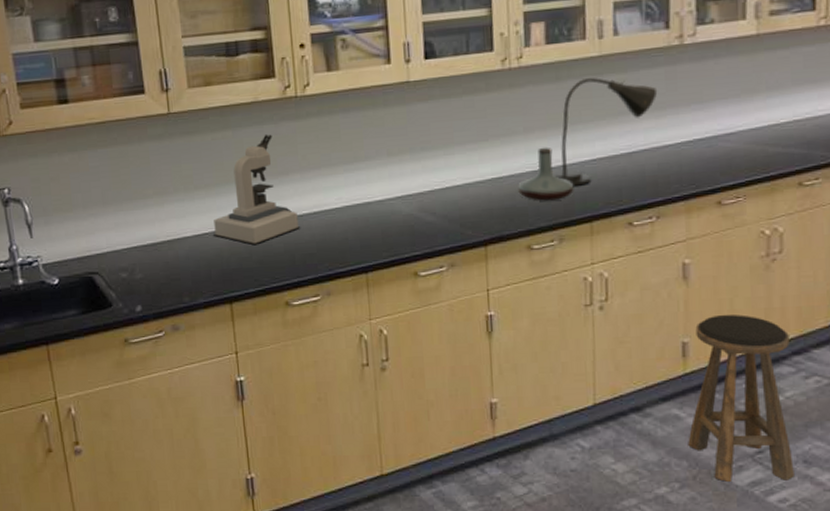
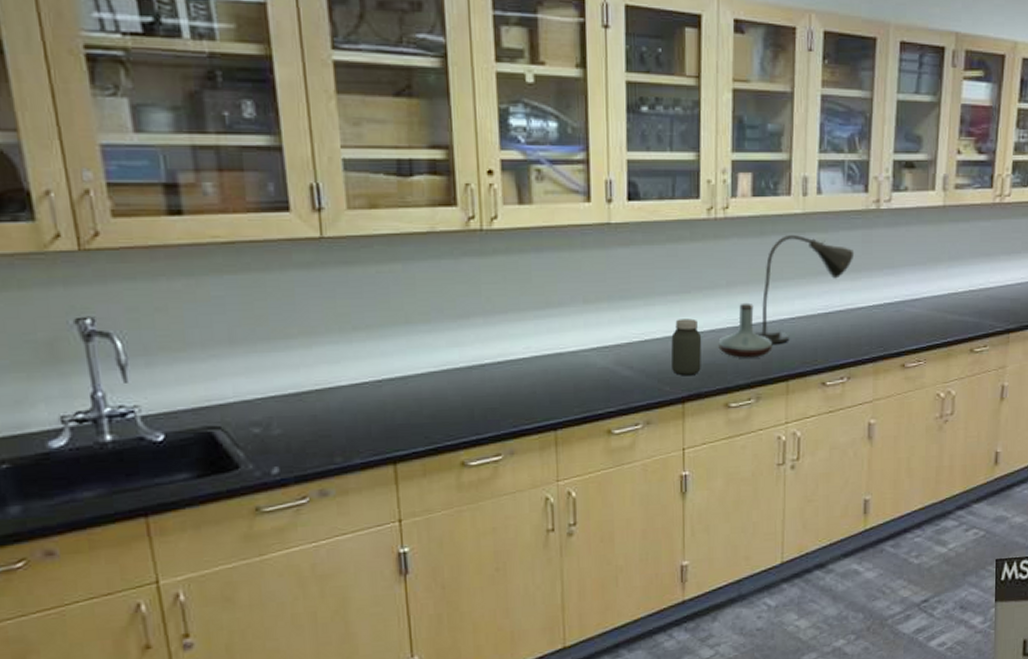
microscope: present [213,134,301,246] -> none [375,271,482,398]
jar: none [471,165,502,220] -> present [671,318,702,376]
stool: present [688,314,794,482] -> none [864,472,955,631]

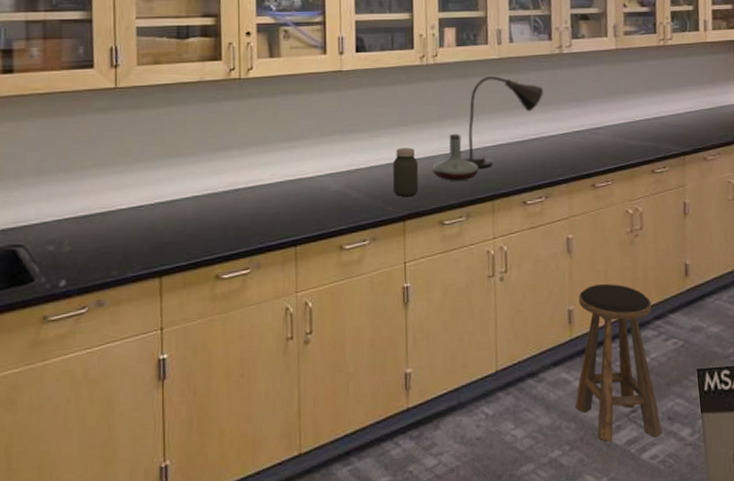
stool: none [864,472,955,631] -> present [575,283,662,442]

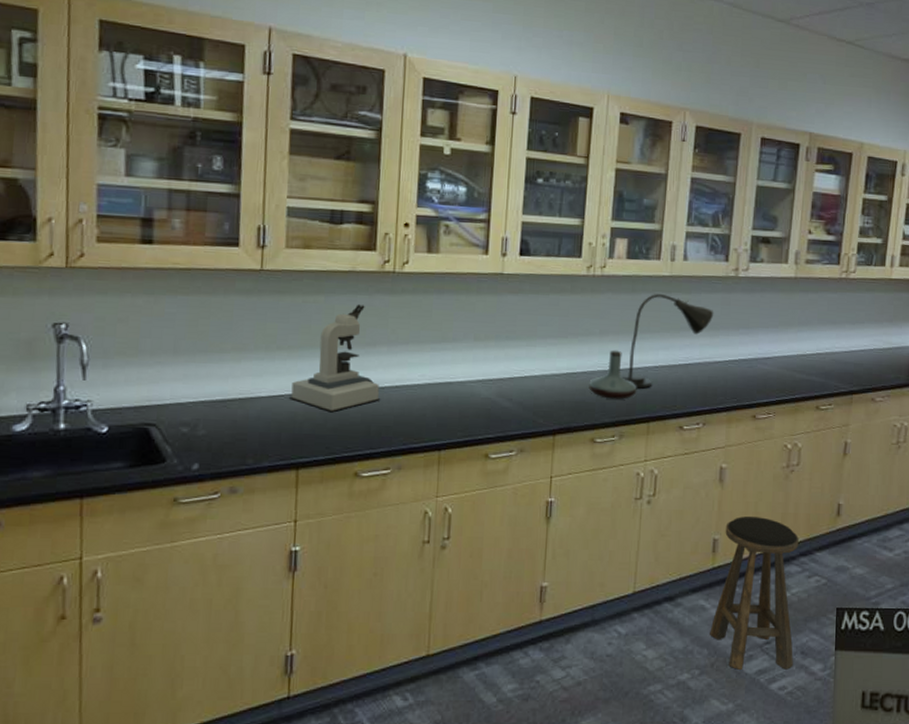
microscope: none [149,112,236,219] -> present [290,304,381,413]
jar: present [393,147,419,197] -> none [546,360,575,411]

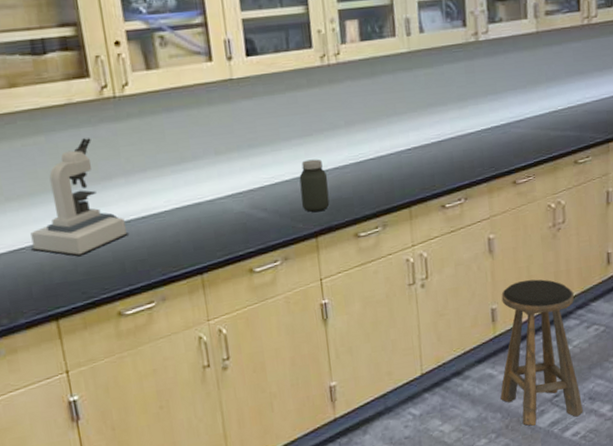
jar: none [546,360,575,411] -> present [299,159,330,213]
flask: present [589,350,637,399] -> none [343,139,393,191]
desk lamp: present [619,293,714,389] -> none [372,72,460,175]

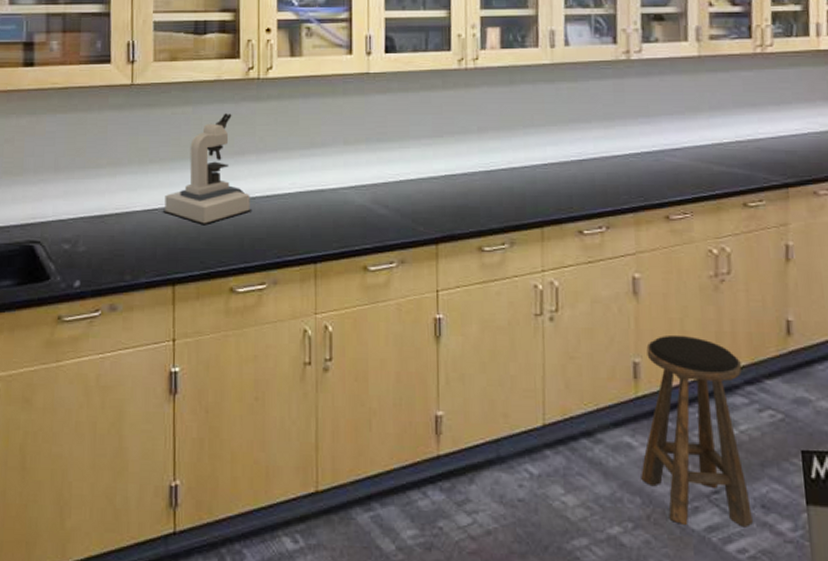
jar: present [299,159,330,213] -> none [425,161,455,217]

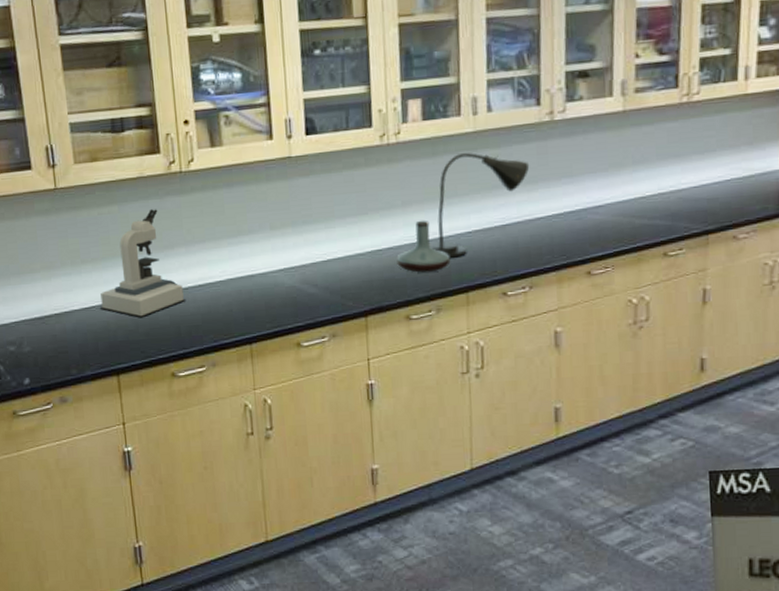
flask: none [470,148,526,202] -> present [396,220,451,273]
desk lamp: none [503,83,607,189] -> present [428,152,530,258]
stool: present [641,334,753,527] -> none [561,380,662,542]

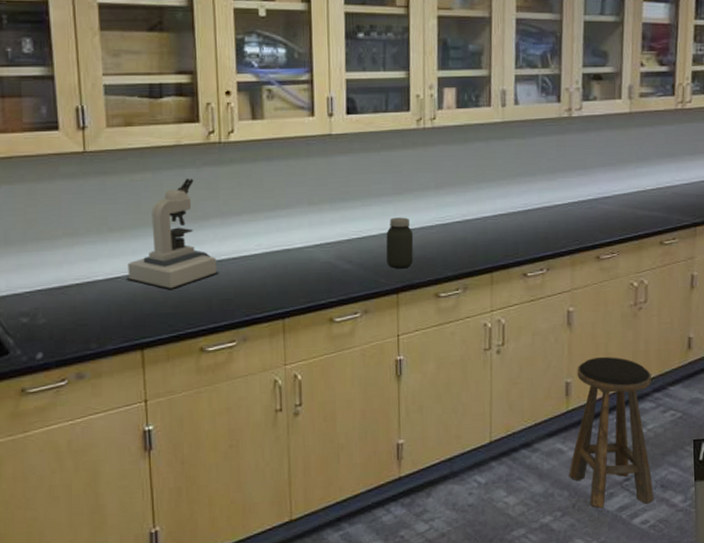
jar: none [352,238,382,292] -> present [386,217,414,269]
flask: present [396,220,451,273] -> none [428,202,478,252]
desk lamp: present [428,152,530,258] -> none [458,140,550,239]
stool: none [561,380,662,542] -> present [569,356,654,508]

